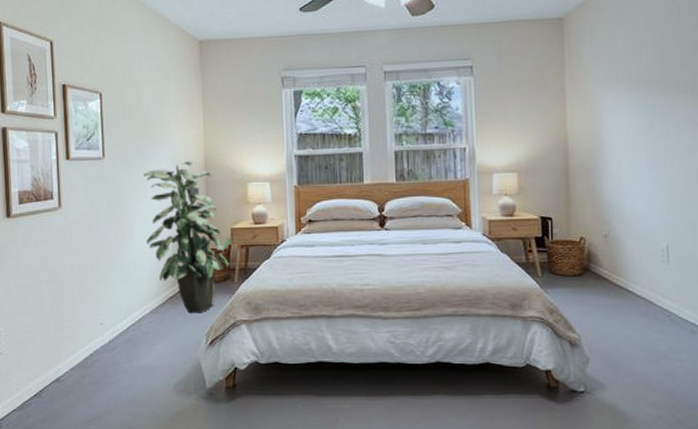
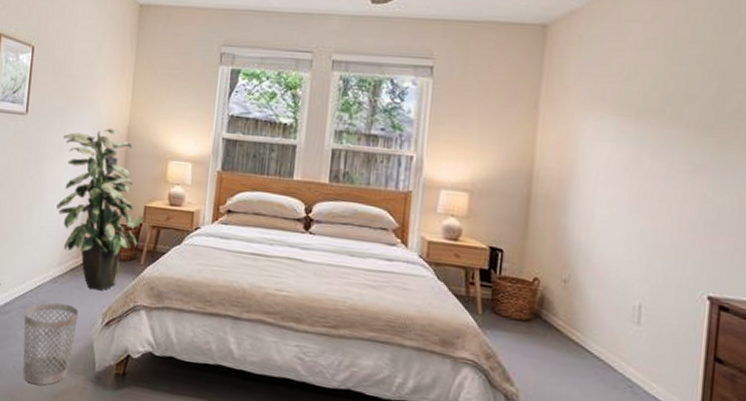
wastebasket: none [130,331,183,412] -> present [23,302,79,386]

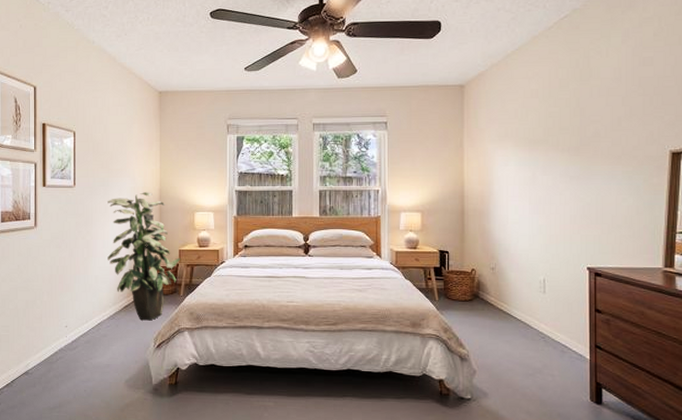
wastebasket: present [23,302,79,386] -> none [89,334,134,403]

